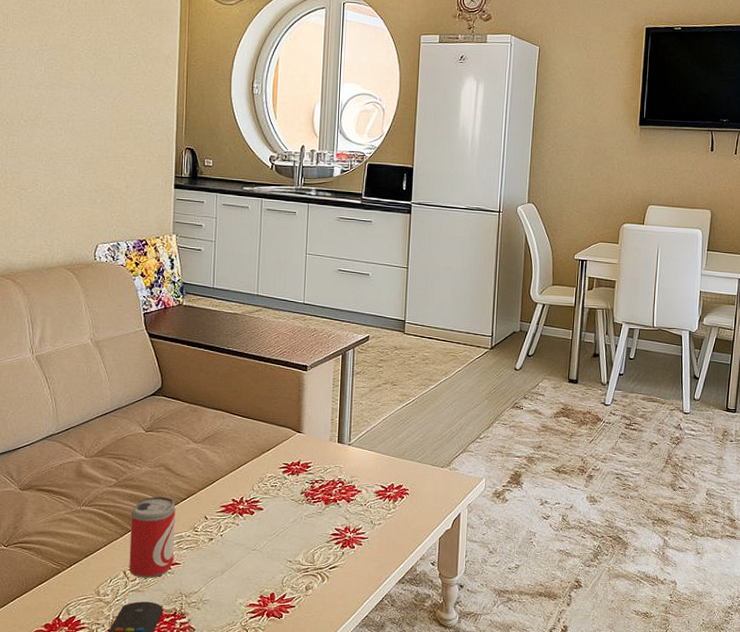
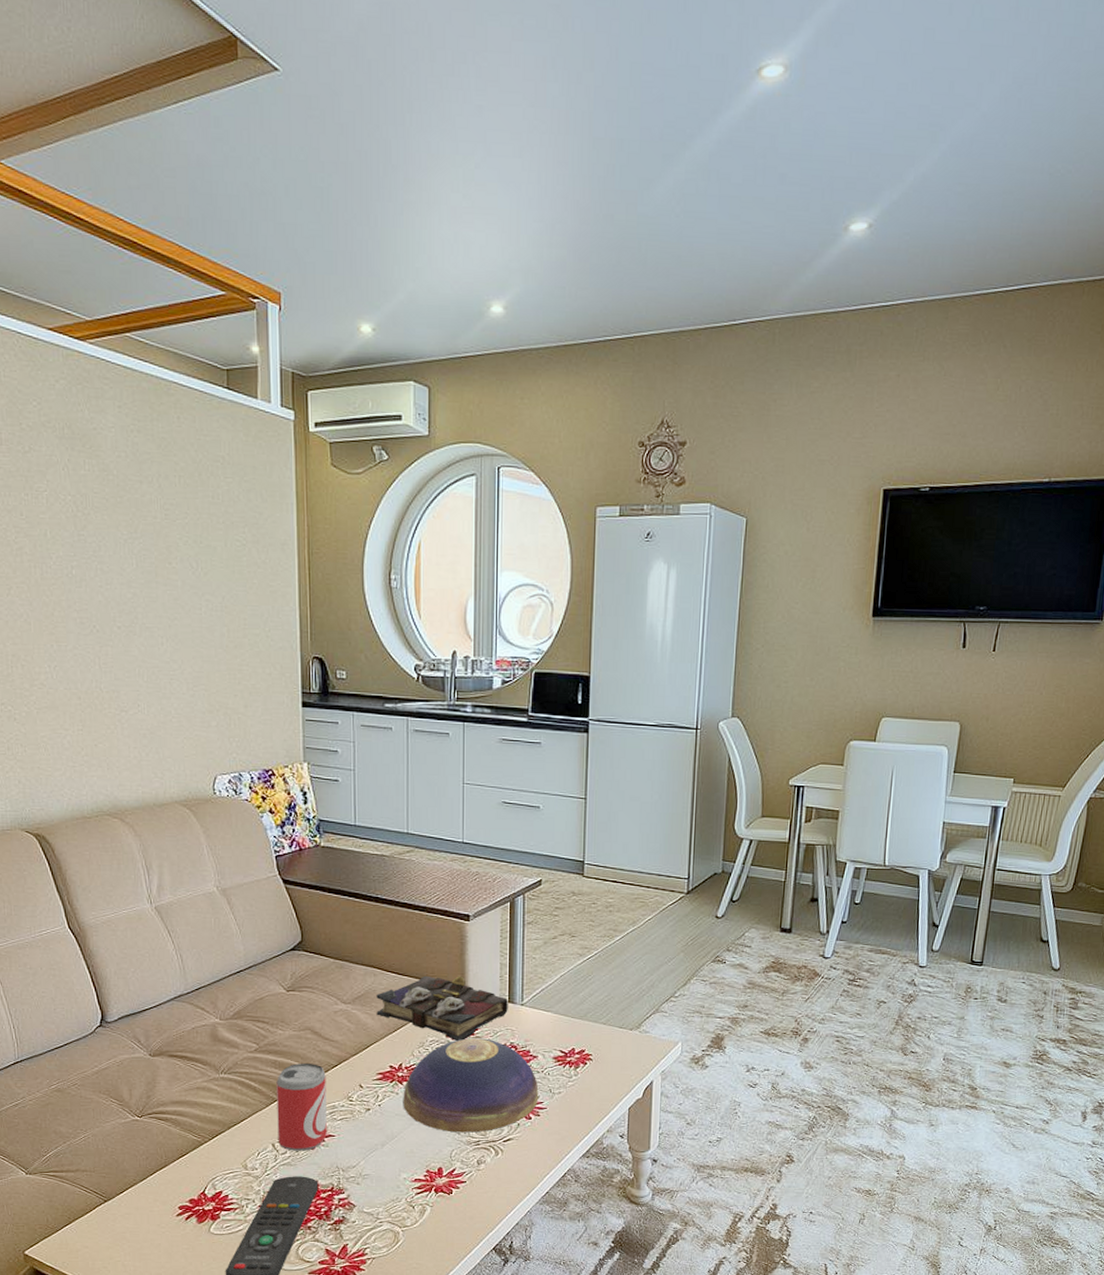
book: none [223,418,338,478] -> present [376,975,508,1042]
decorative bowl: none [242,474,362,561] -> present [403,1038,539,1133]

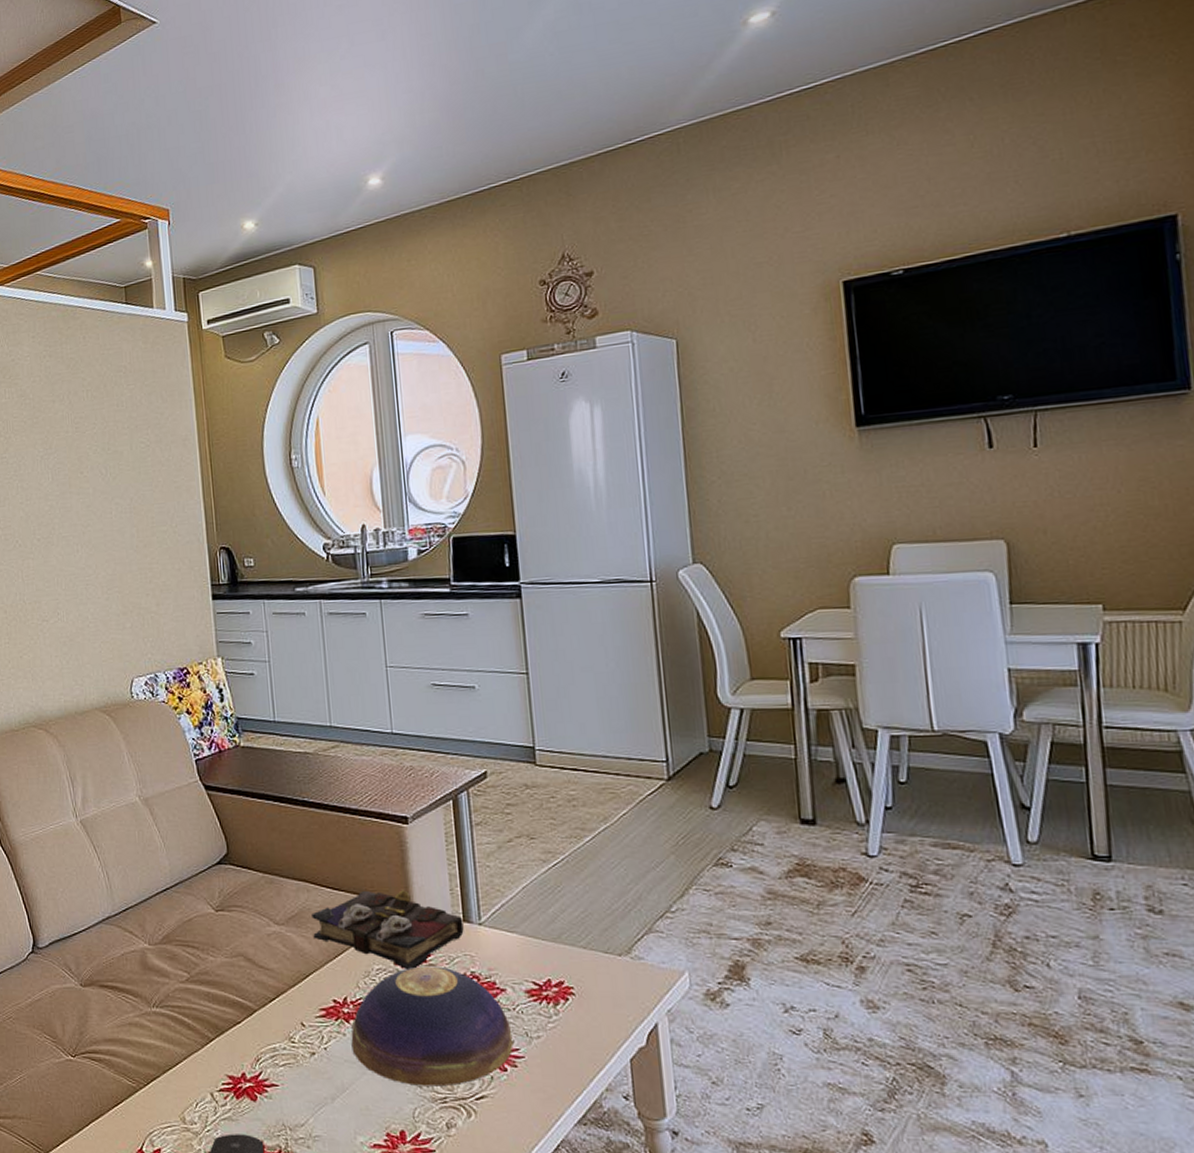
beer can: present [276,1062,327,1151] -> none [211,995,269,1103]

